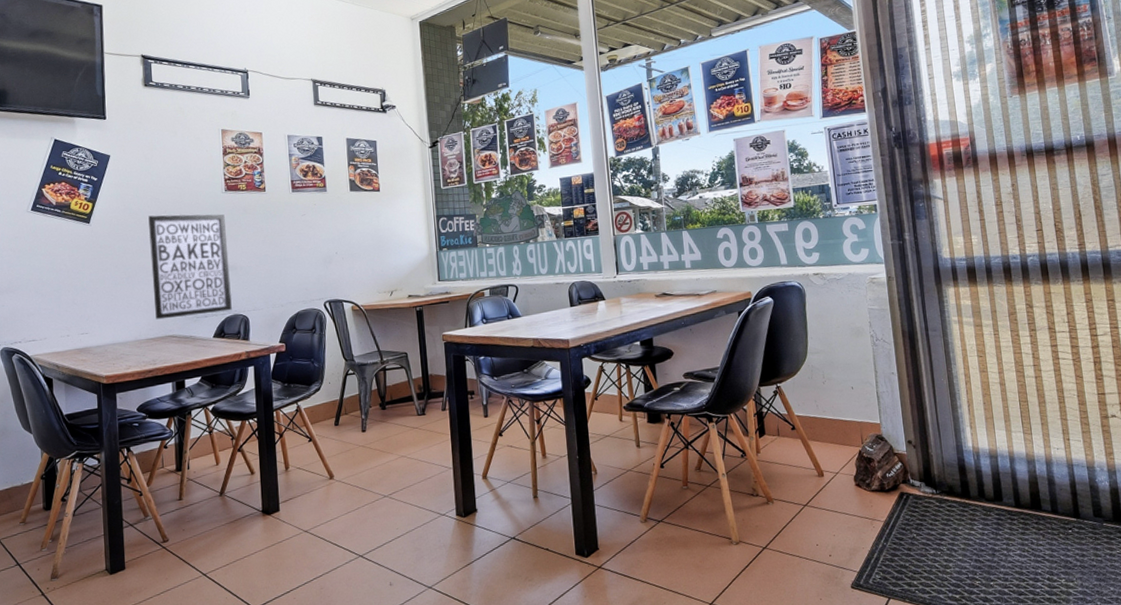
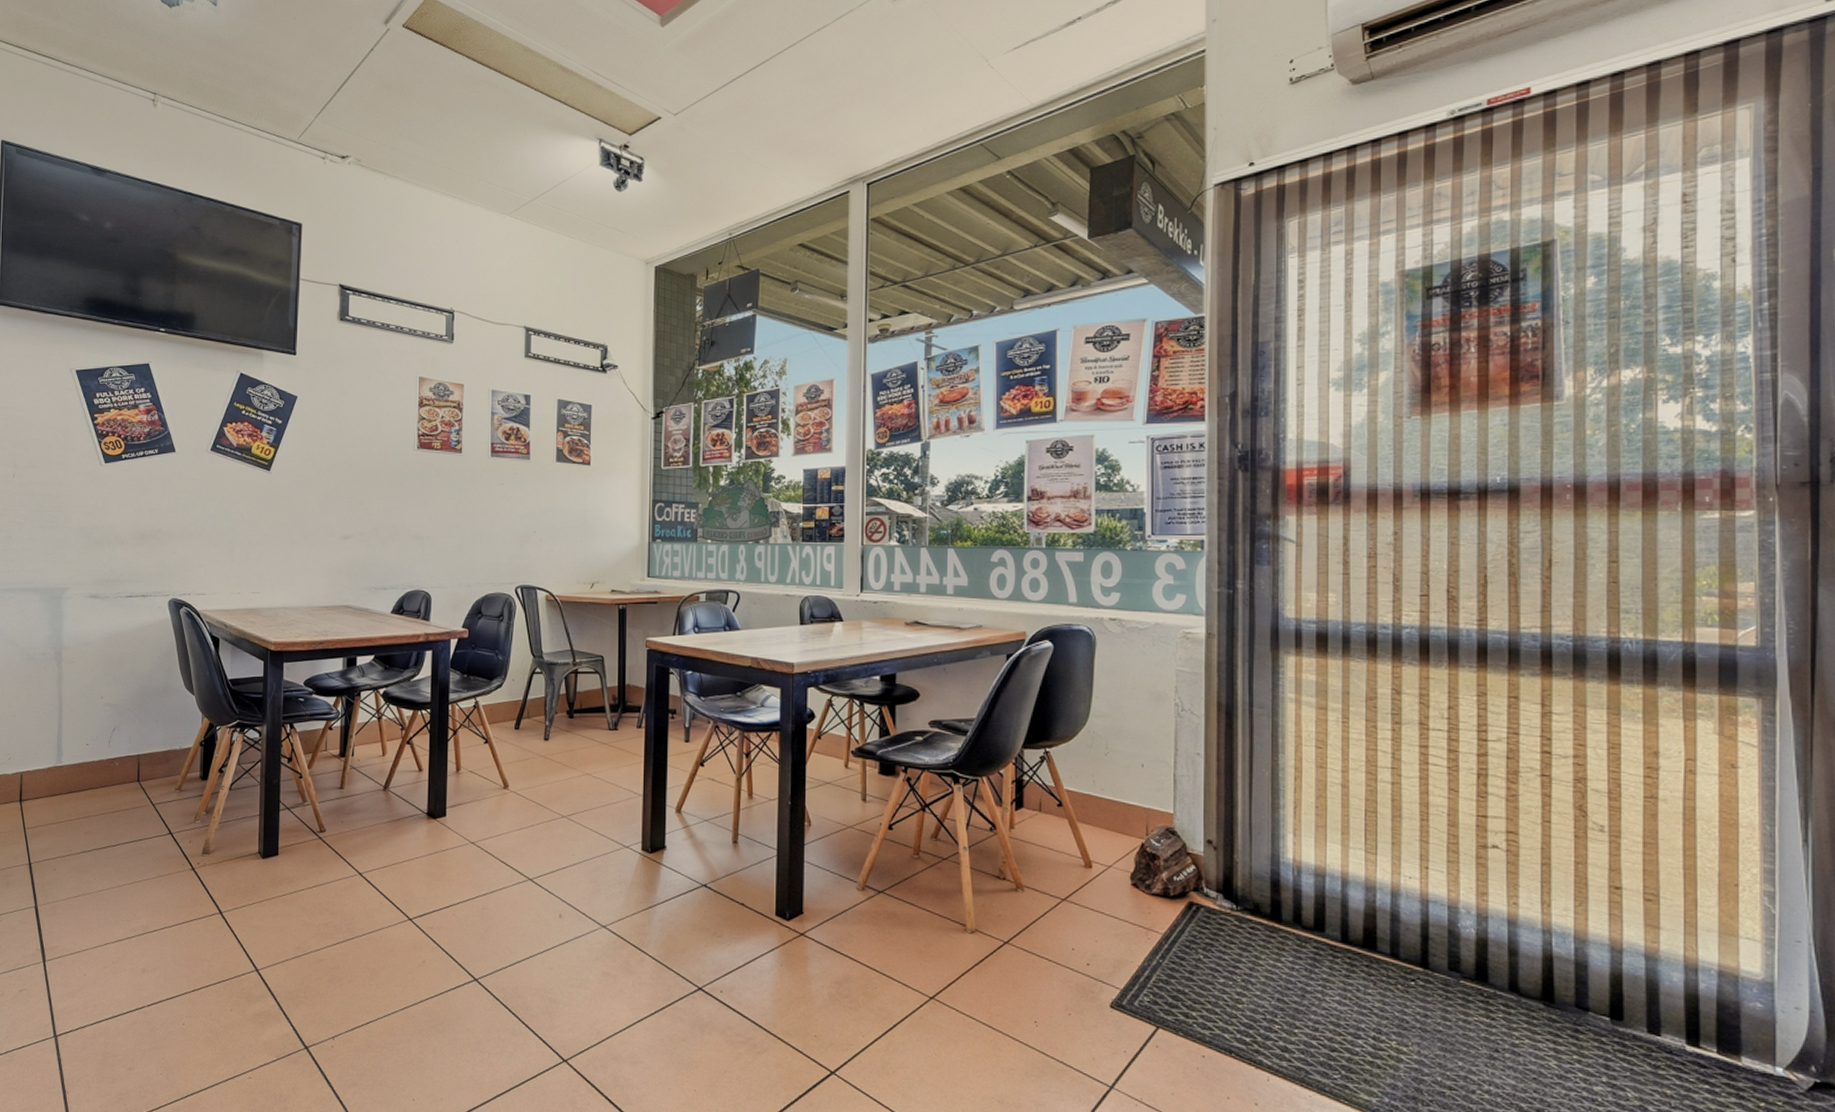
wall art: present [148,214,232,320] -> none [331,469,415,587]

